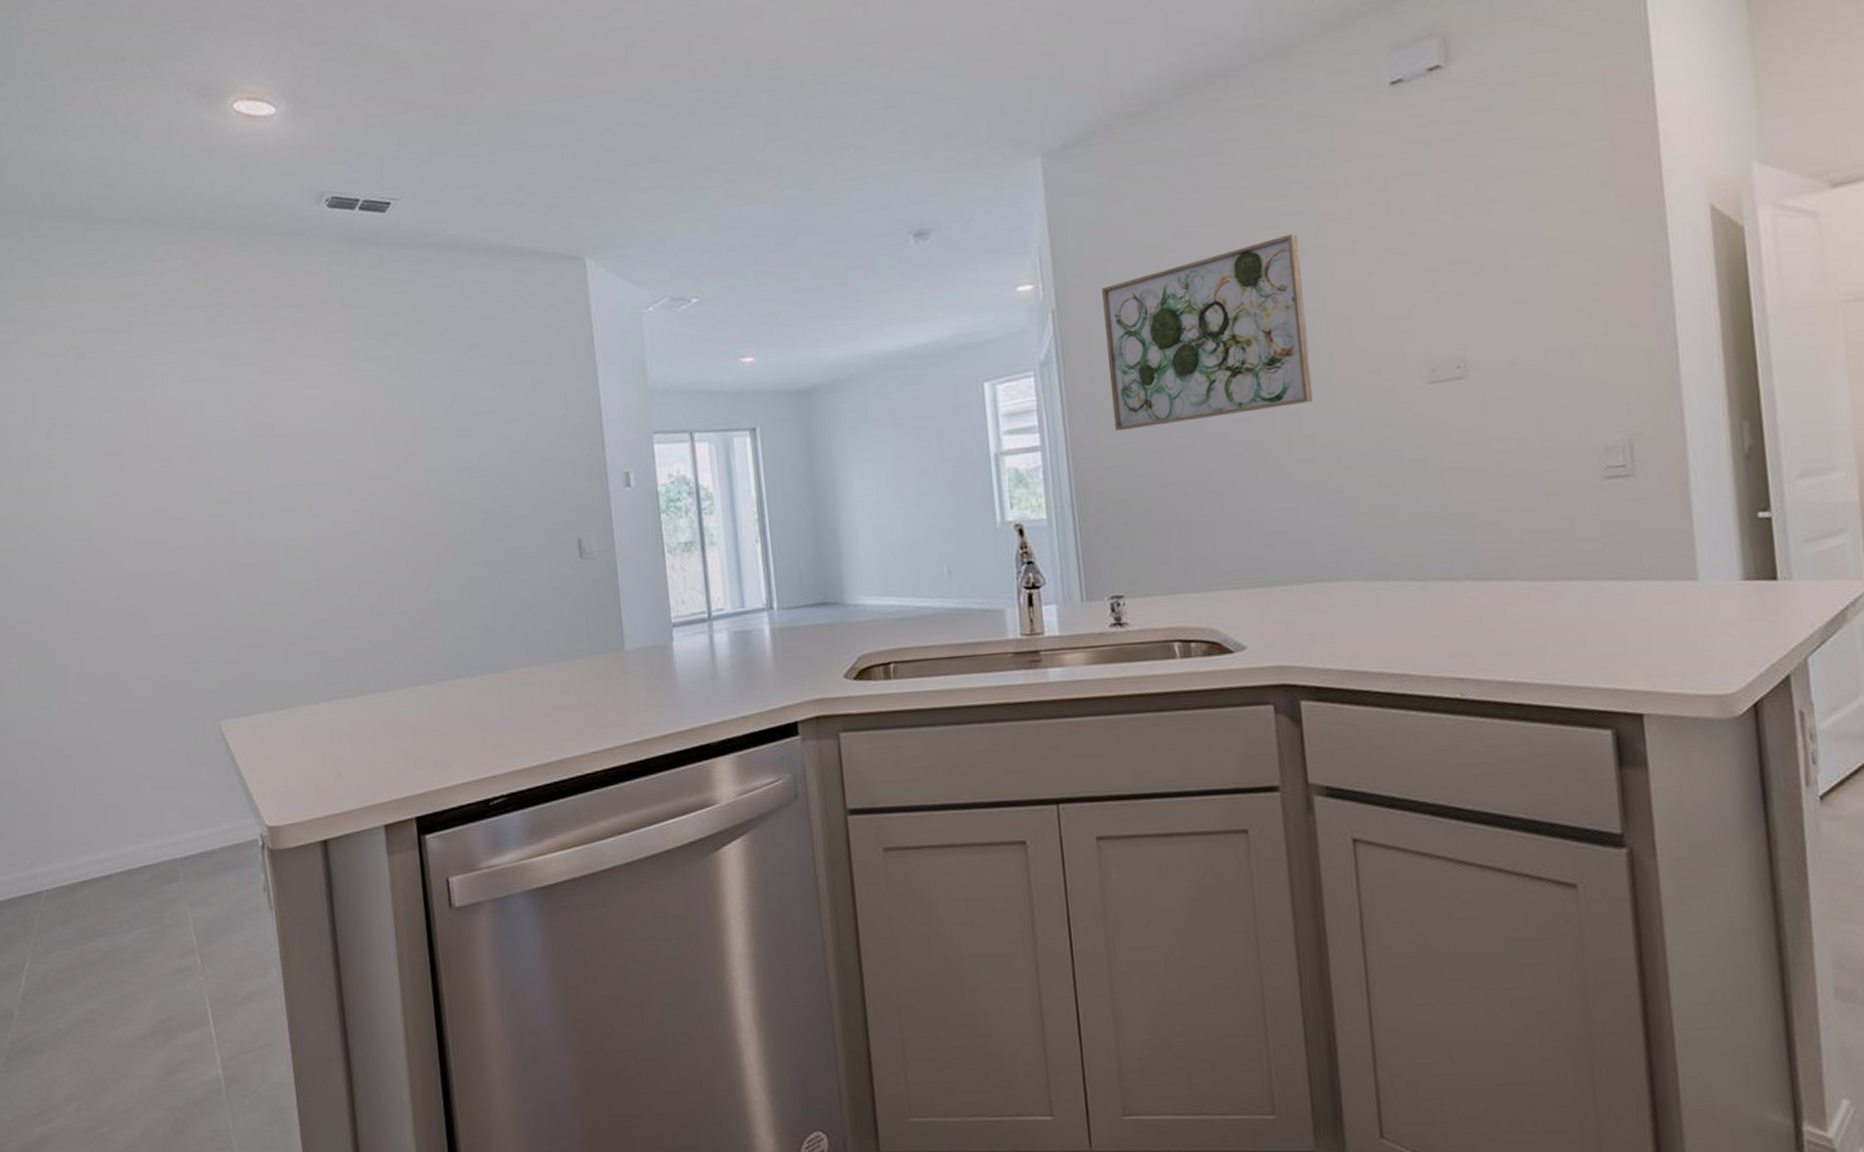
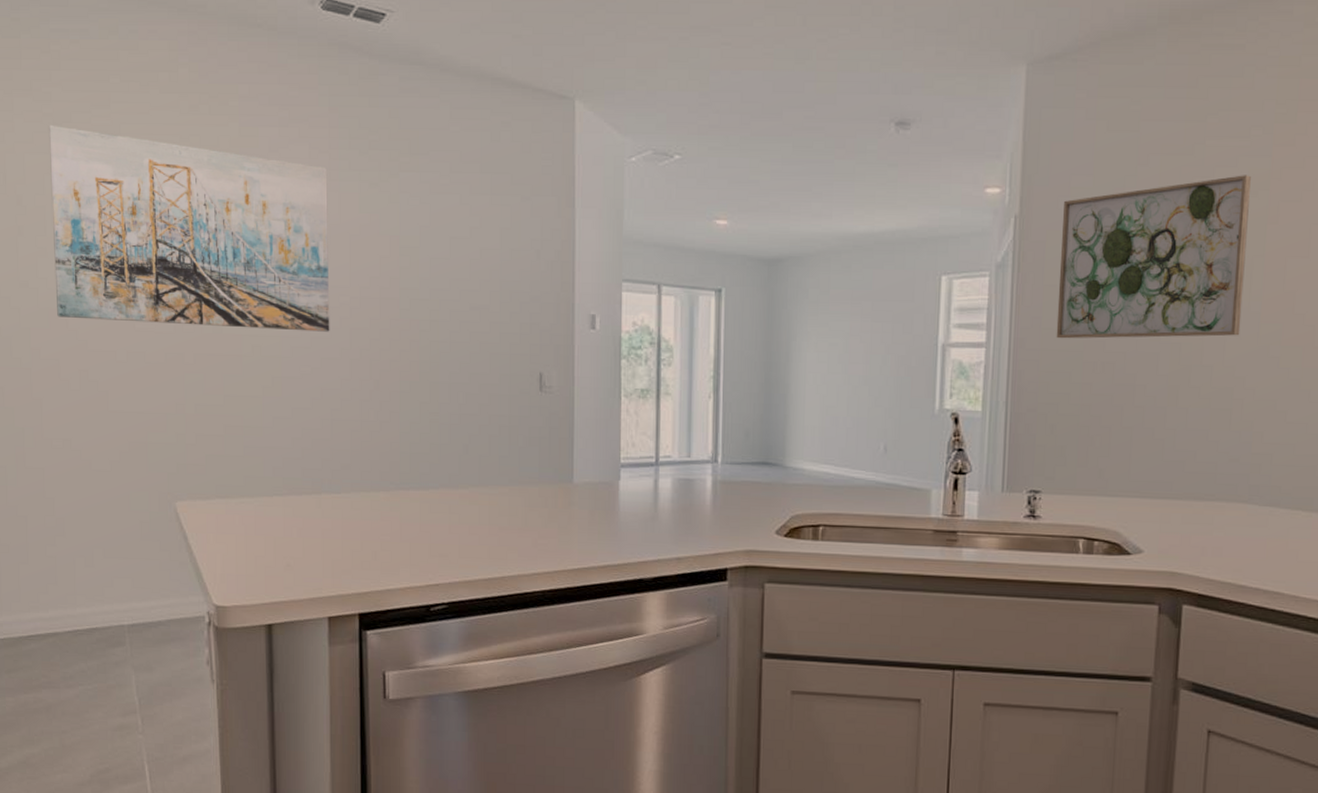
wall art: none [73,356,362,547] -> present [49,124,330,332]

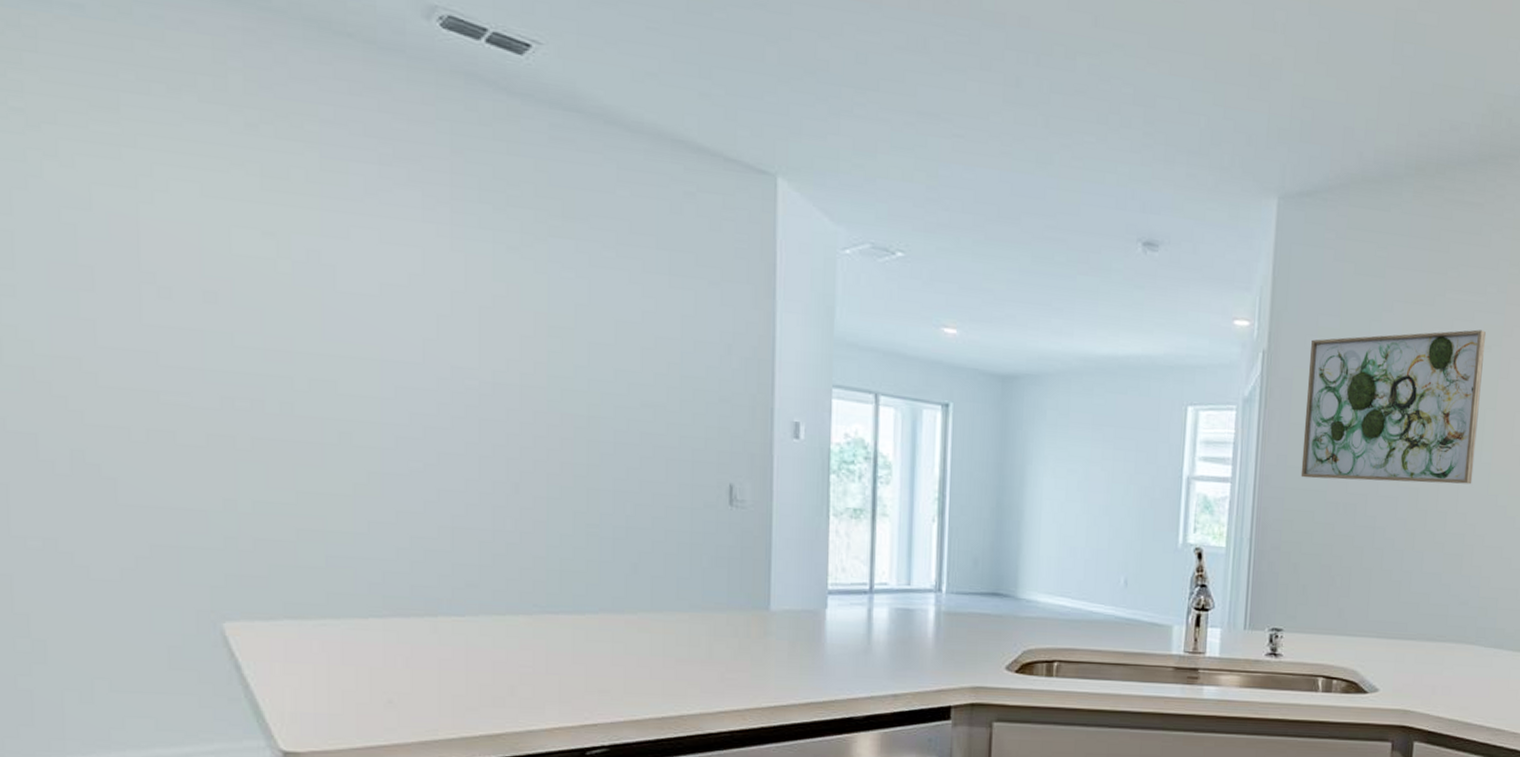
wall art: present [49,124,330,332] -> none [19,123,451,422]

